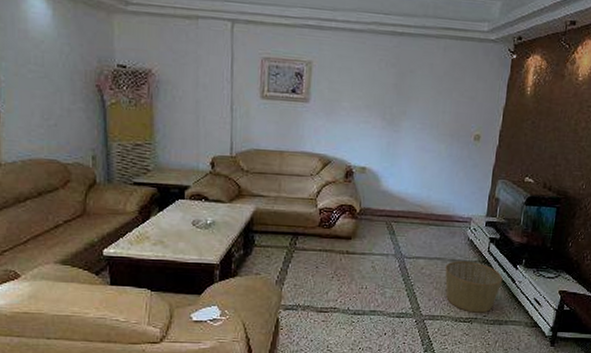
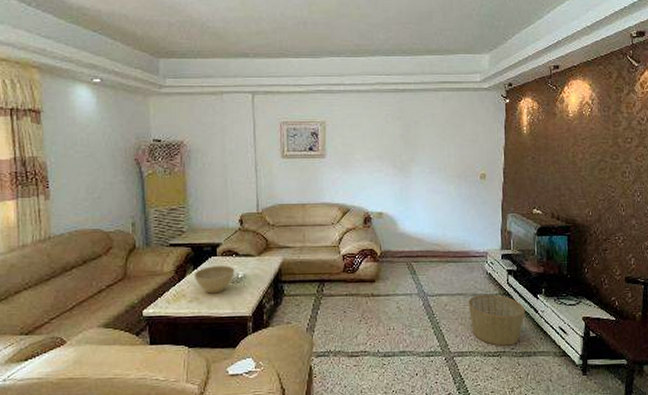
bowl: none [160,209,203,238] -> present [195,266,235,294]

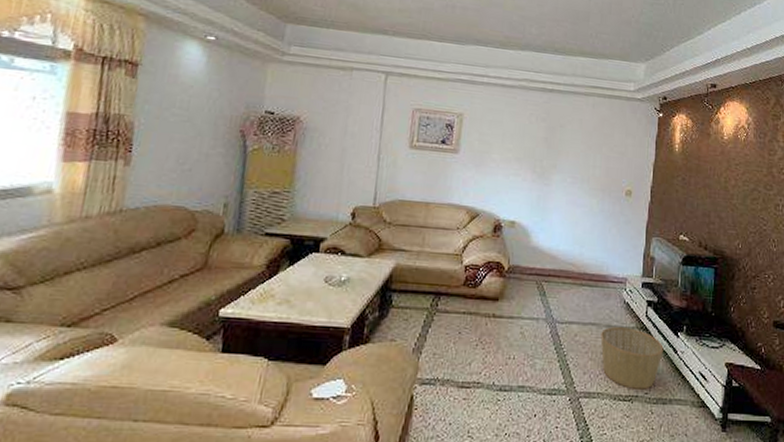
bowl: present [195,266,235,294] -> none [288,263,338,297]

